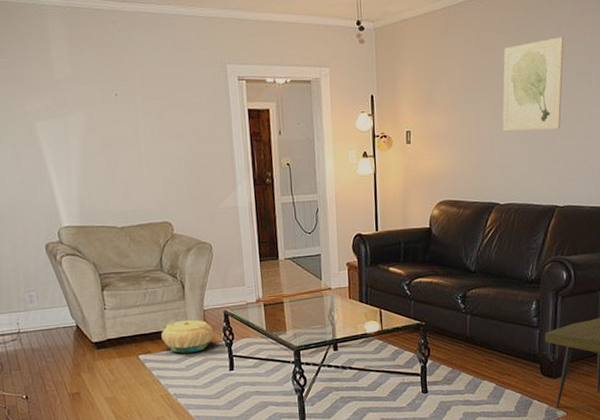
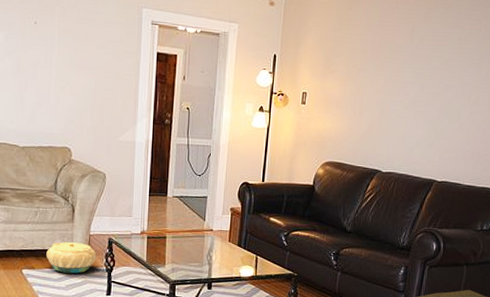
wall art: present [502,37,564,131] -> none [393,24,461,109]

